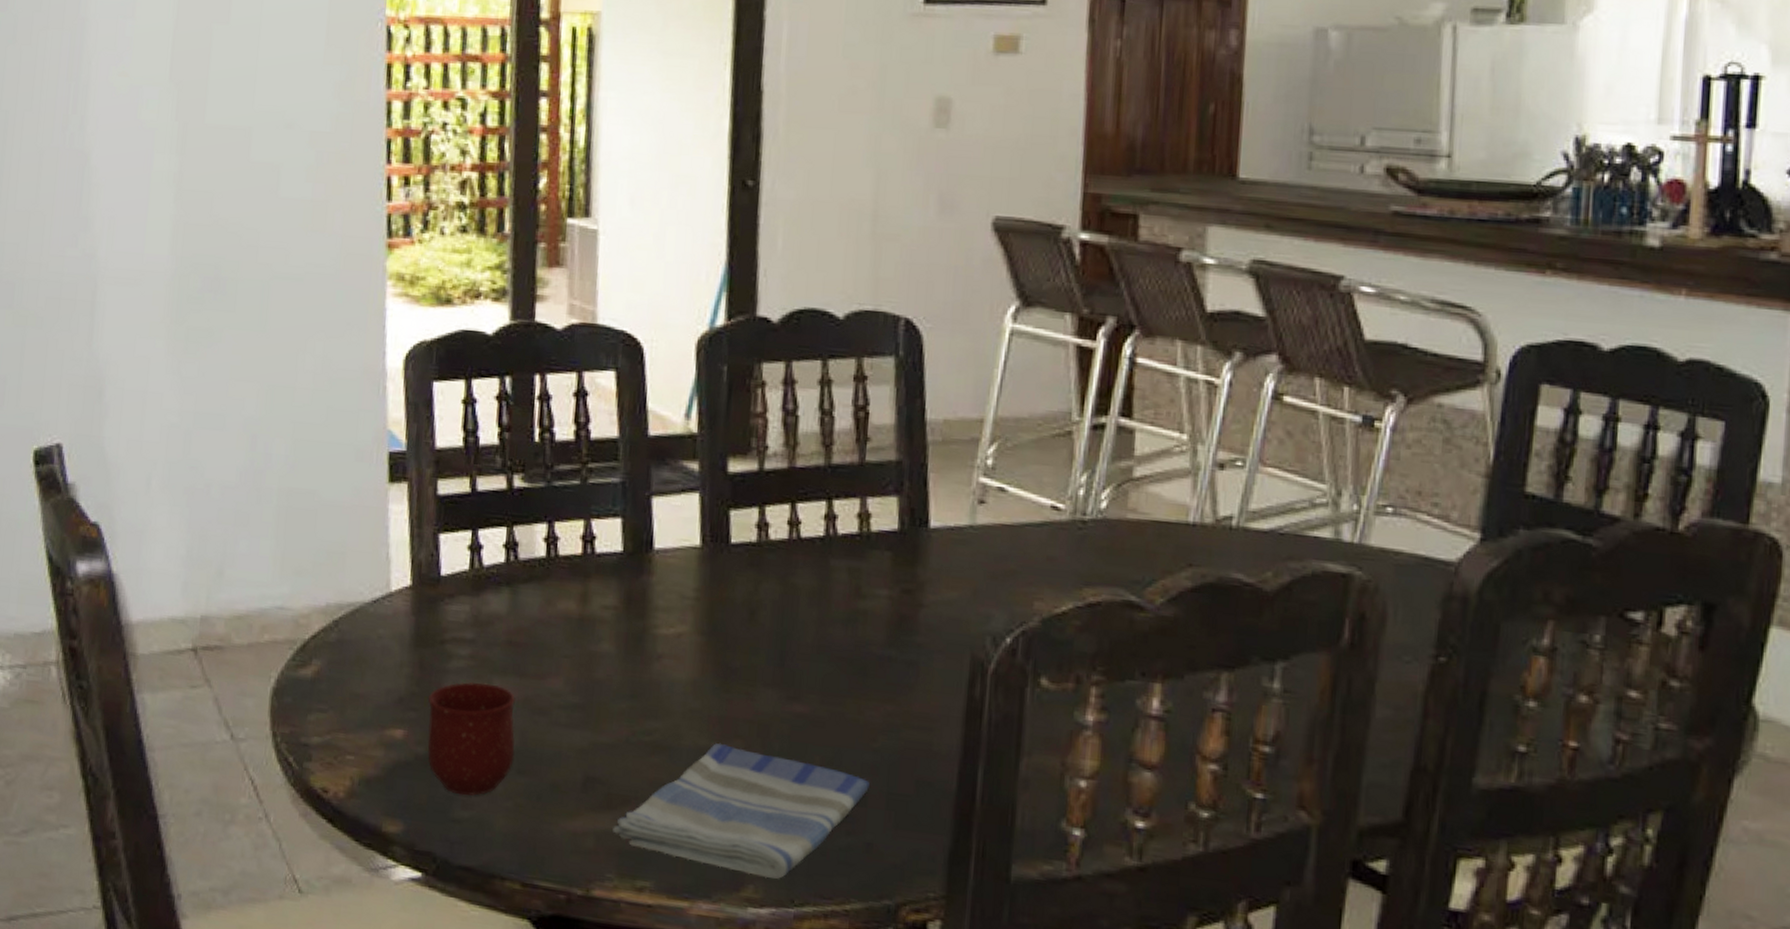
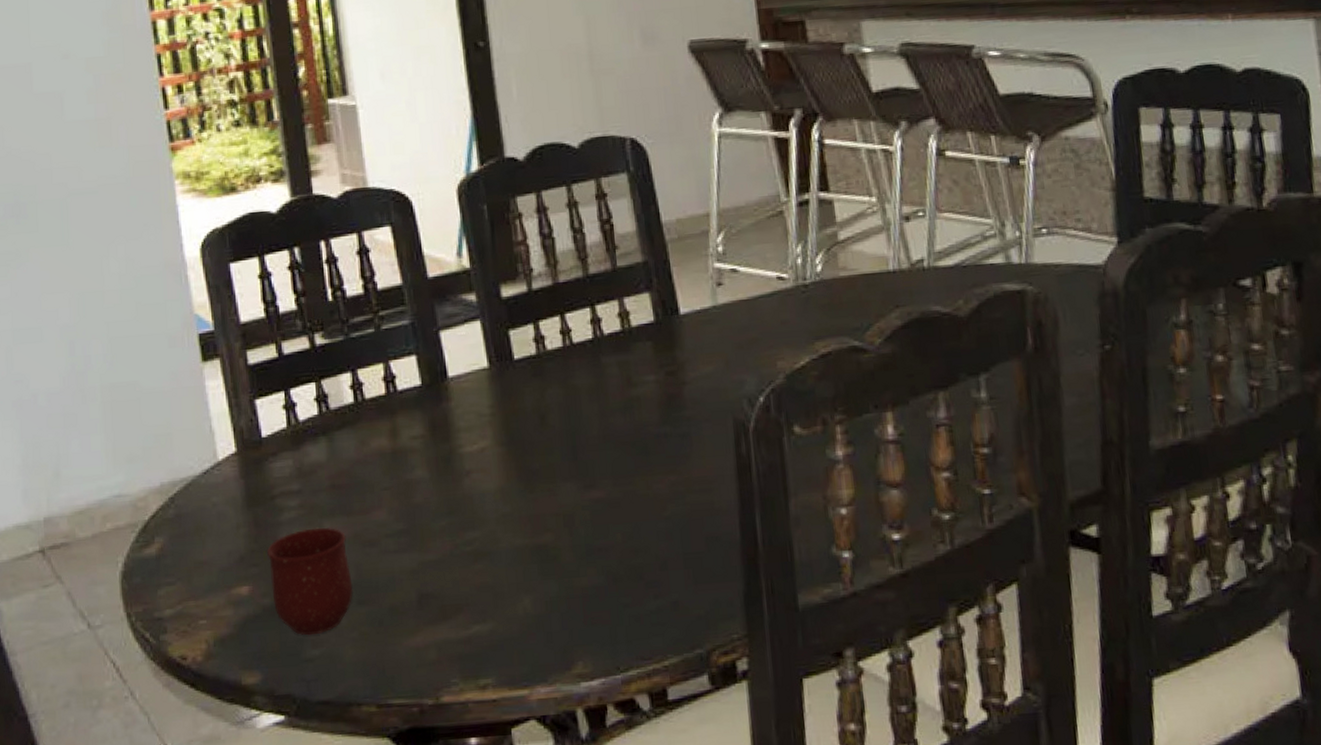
dish towel: present [613,742,870,879] -> none [451,539,667,652]

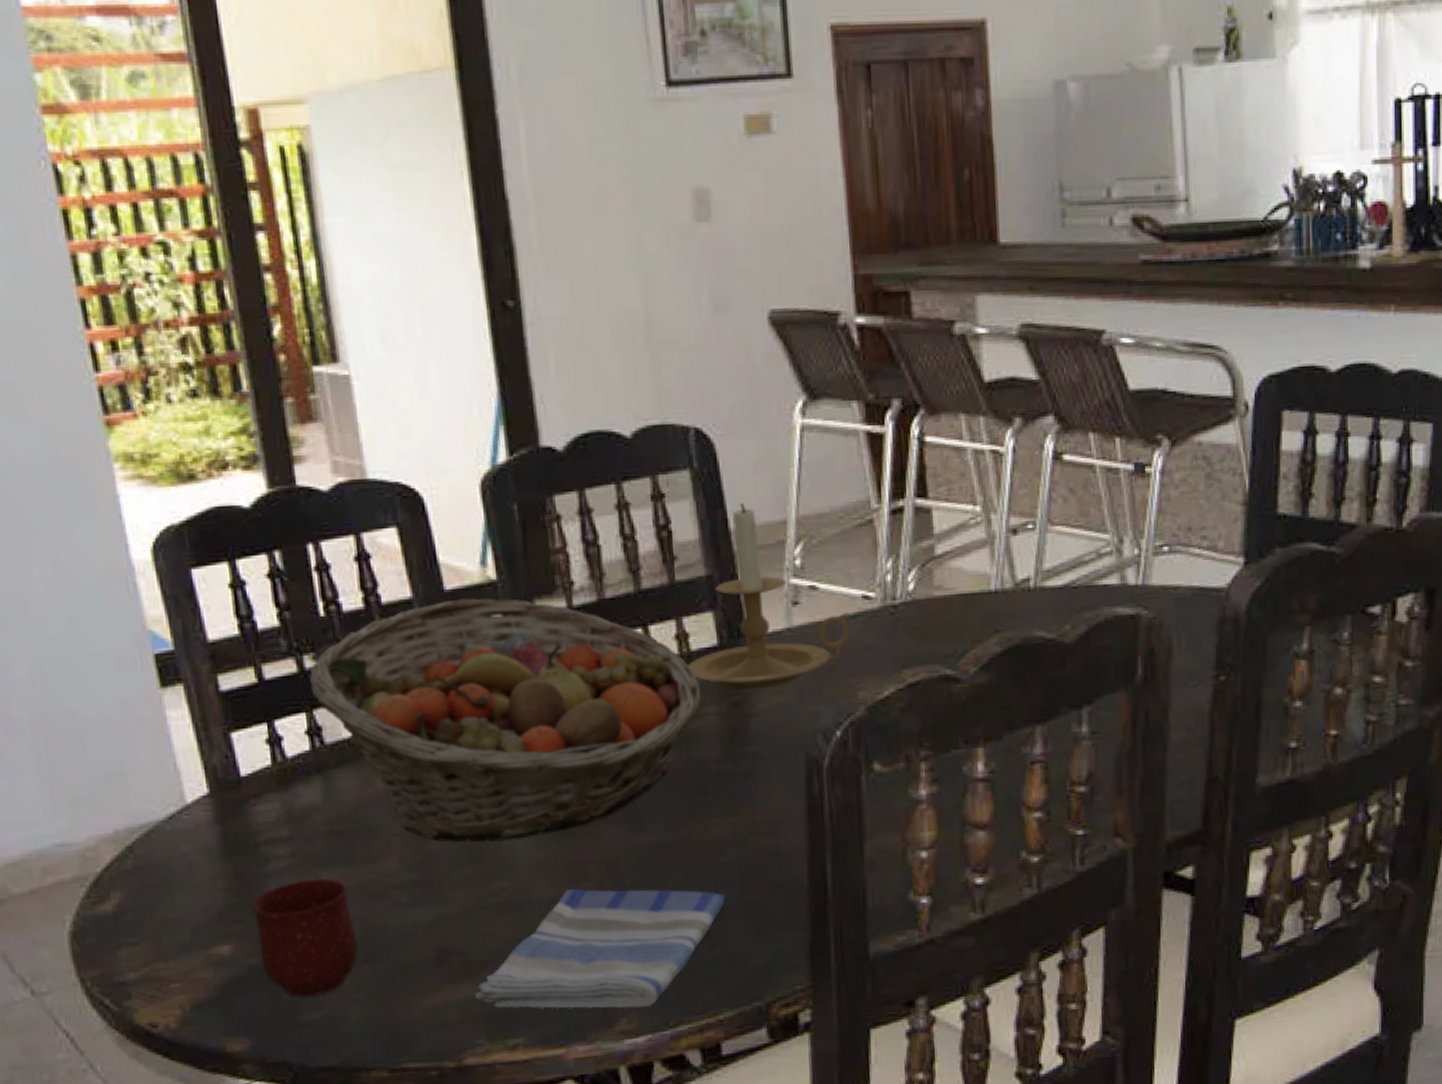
fruit basket: none [319,284,641,497] -> present [309,598,701,843]
dish towel: none [451,539,667,652] -> present [475,888,725,1009]
candle holder: none [630,199,768,361] -> present [688,502,851,690]

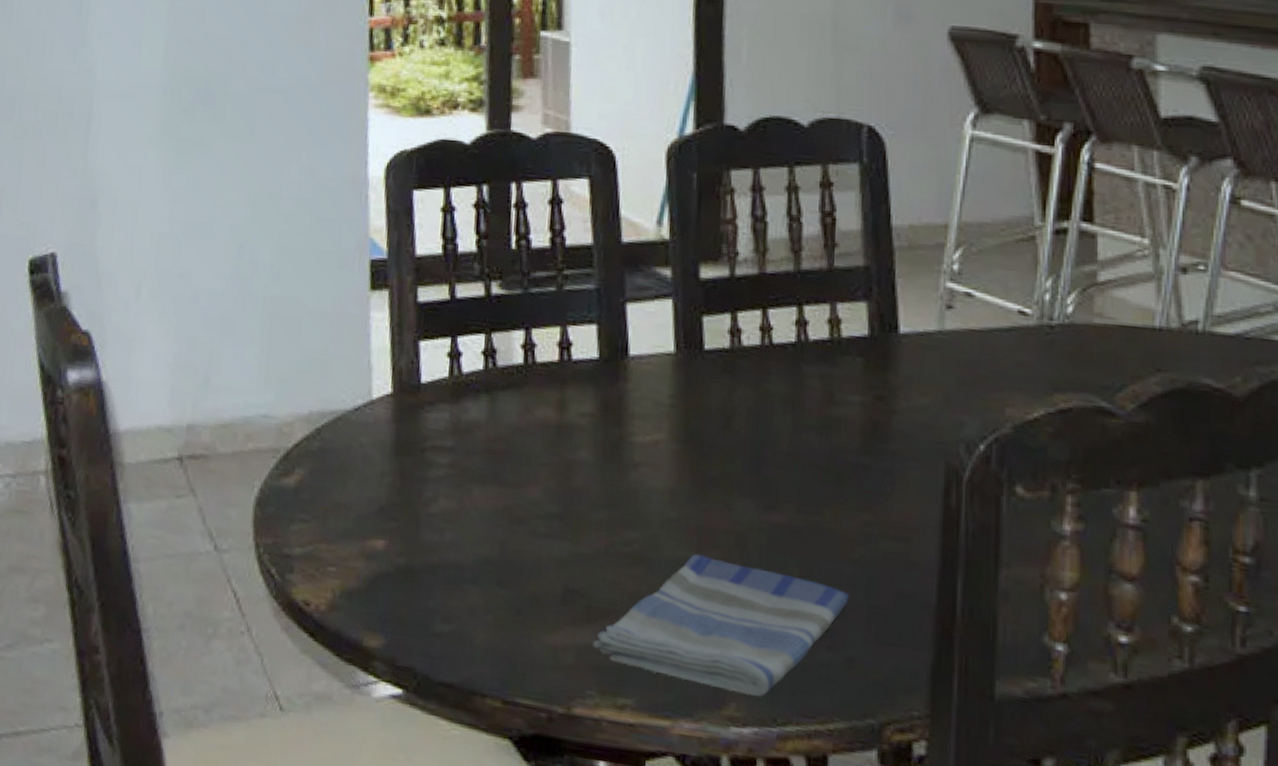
mug: present [252,878,358,998] -> none [408,491,496,609]
fruit basket: present [309,598,701,843] -> none [493,251,848,494]
candle holder: present [688,502,851,690] -> none [837,201,1005,388]

